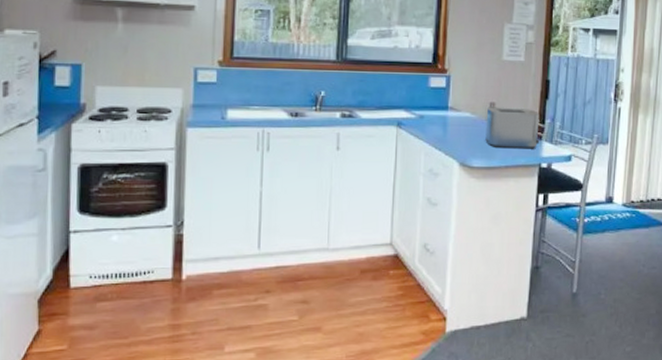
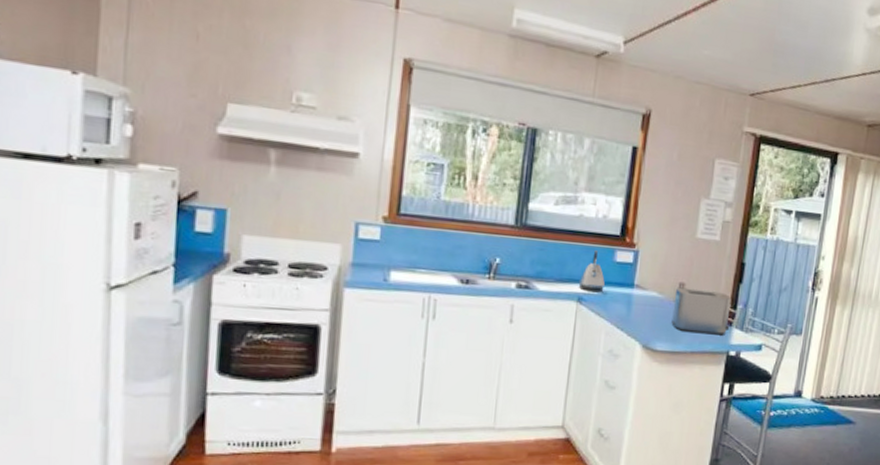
kettle: none [397,78,422,117] -> present [578,250,606,293]

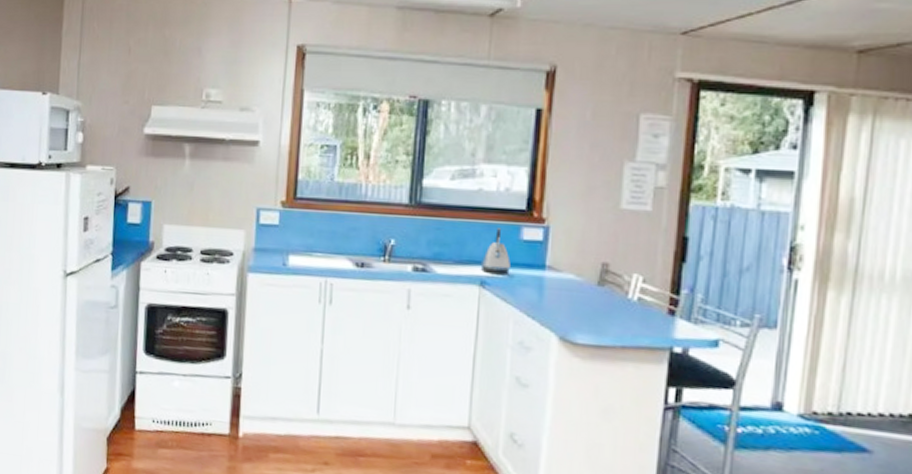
toaster: present [671,287,732,336] -> none [594,268,673,327]

